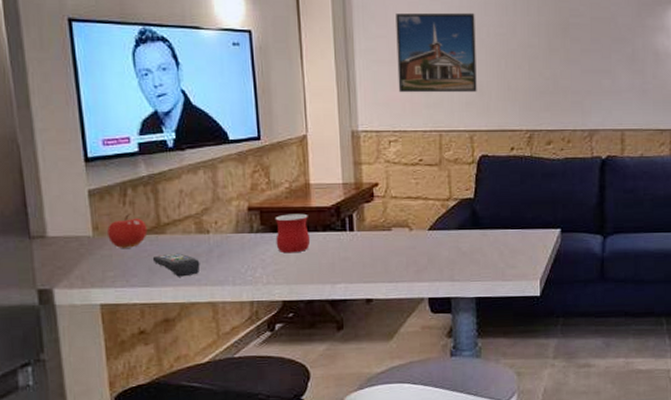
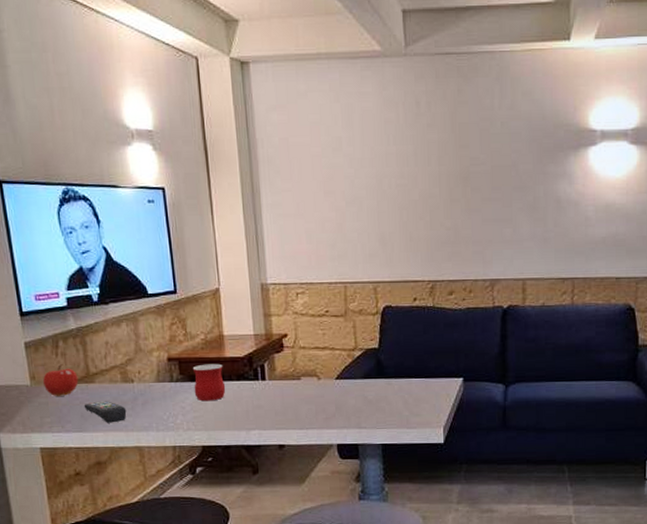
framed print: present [396,12,477,93] -> none [300,164,380,246]

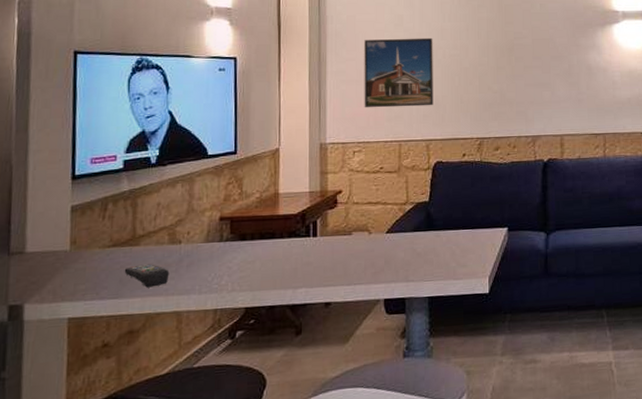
fruit: present [43,364,79,396] -> none [84,227,123,261]
mug: present [192,363,226,402] -> none [243,221,276,261]
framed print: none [300,164,380,246] -> present [364,37,433,108]

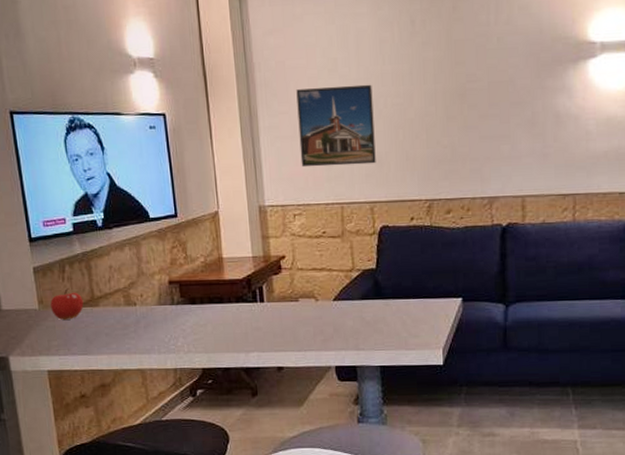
fruit: none [84,227,123,261] -> present [50,288,84,320]
remote control: present [124,264,170,288] -> none [89,324,130,346]

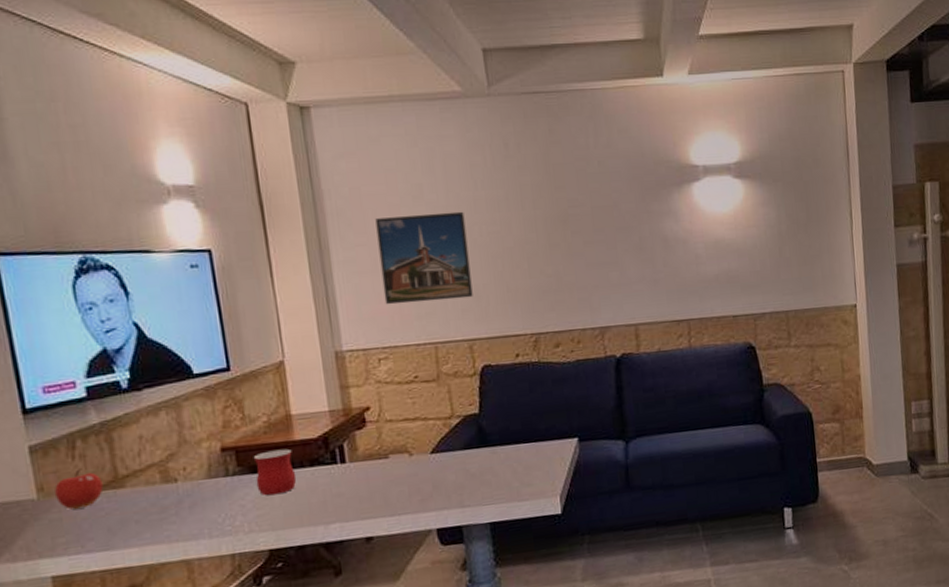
mug: none [192,286,225,324] -> present [253,448,297,496]

